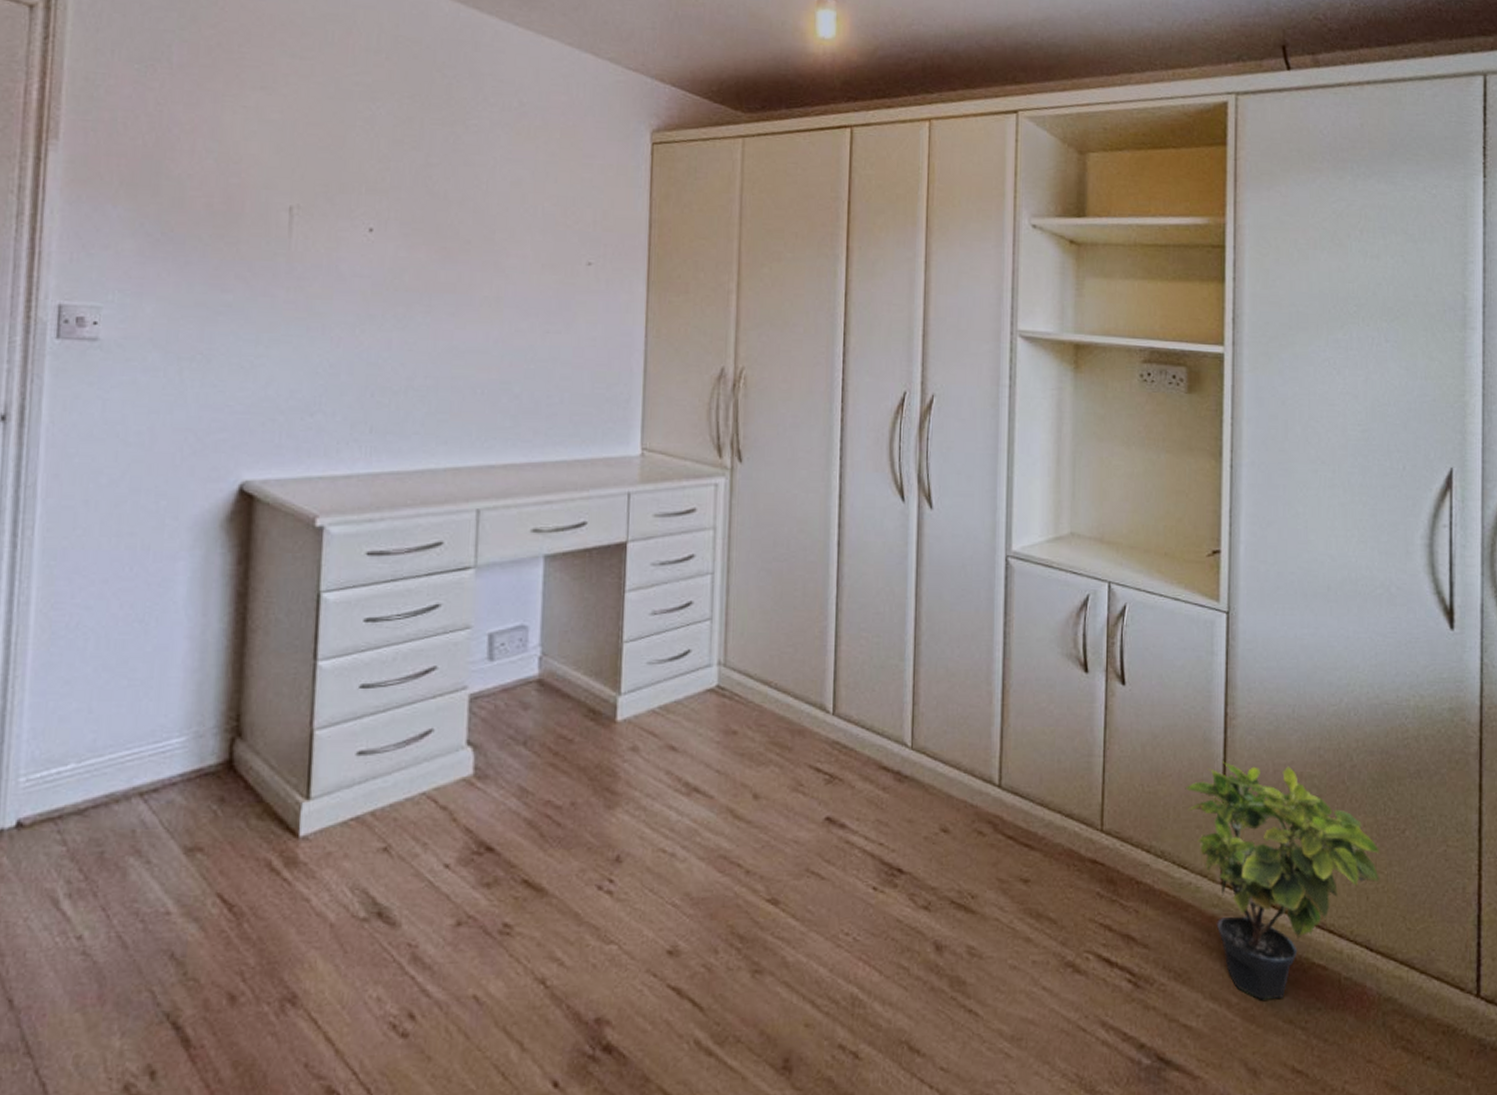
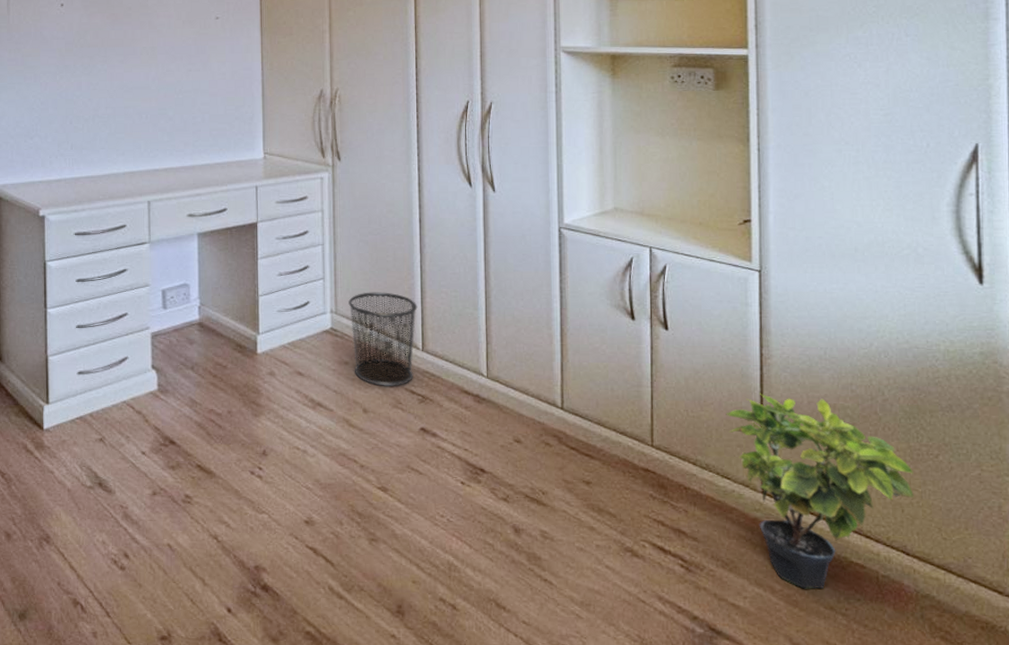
waste bin: none [742,637,830,763] -> present [348,292,418,386]

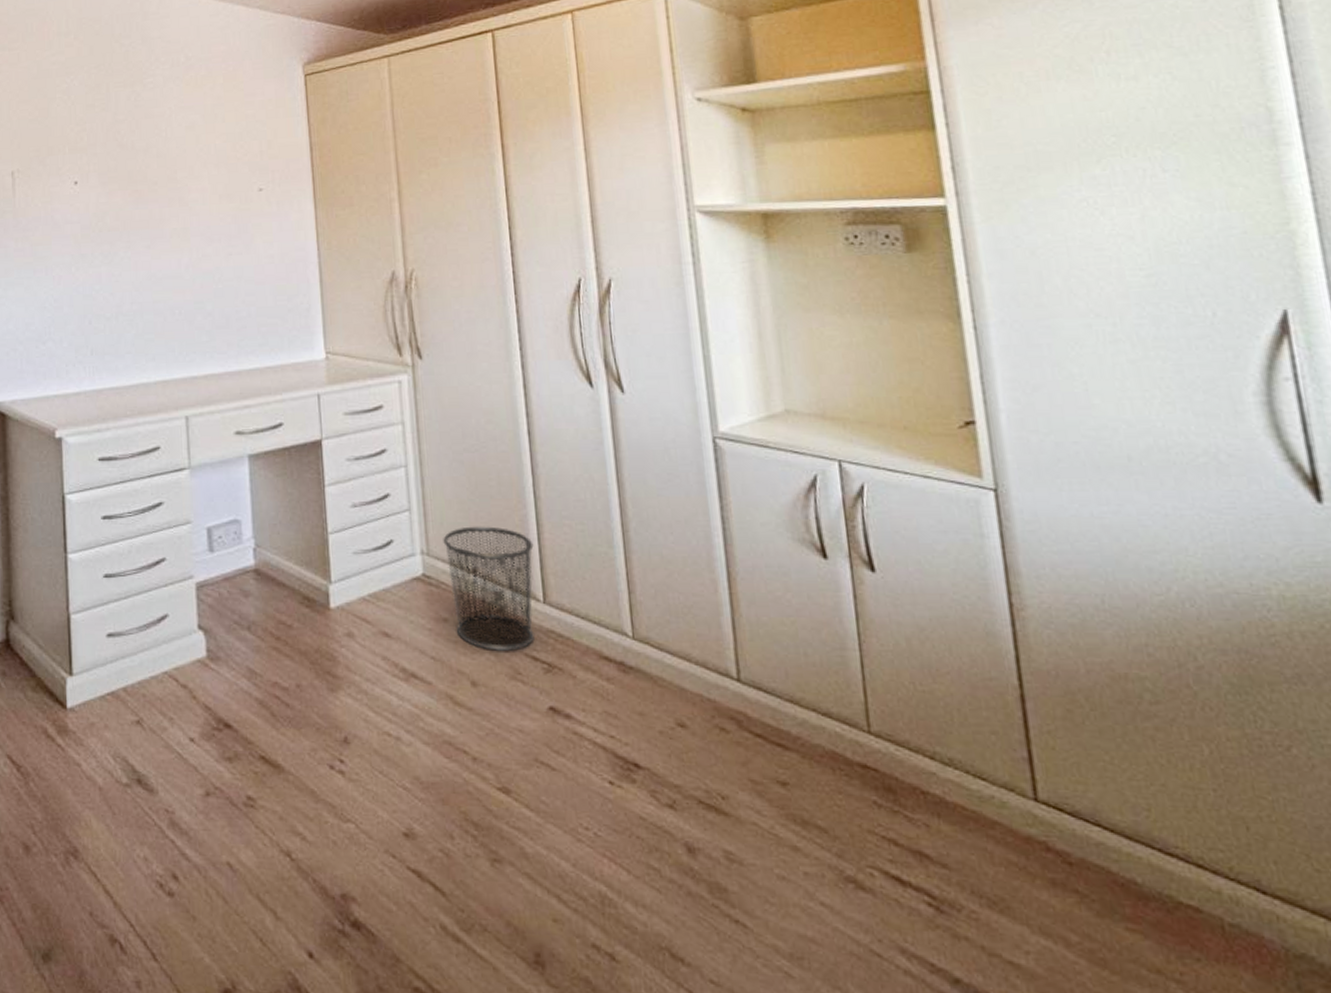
potted plant: present [726,393,914,589] -> none [969,658,1262,942]

